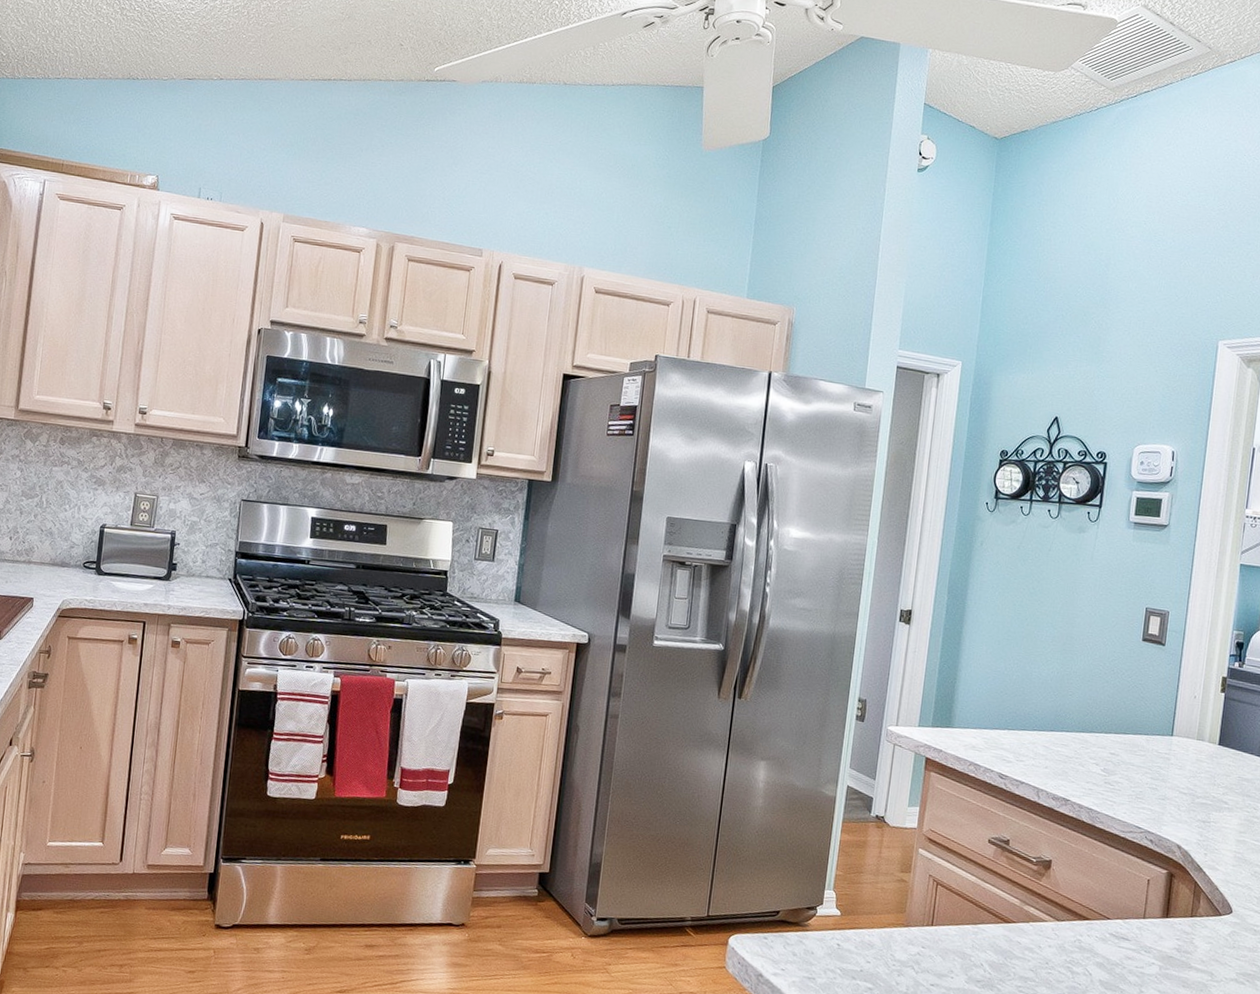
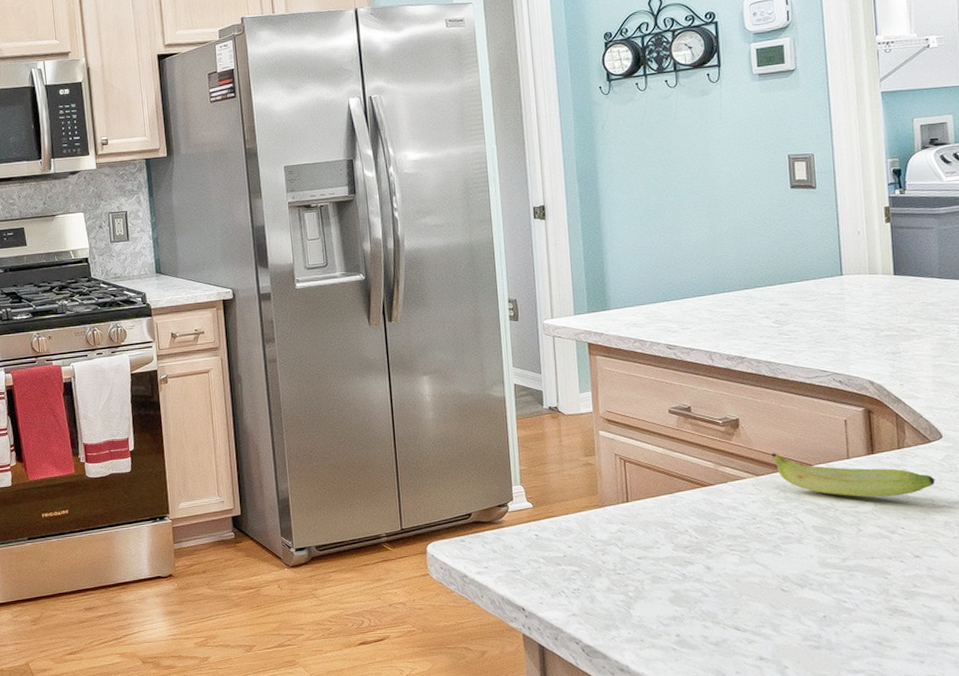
banana: none [1074,900,1218,964] -> present [770,453,936,497]

